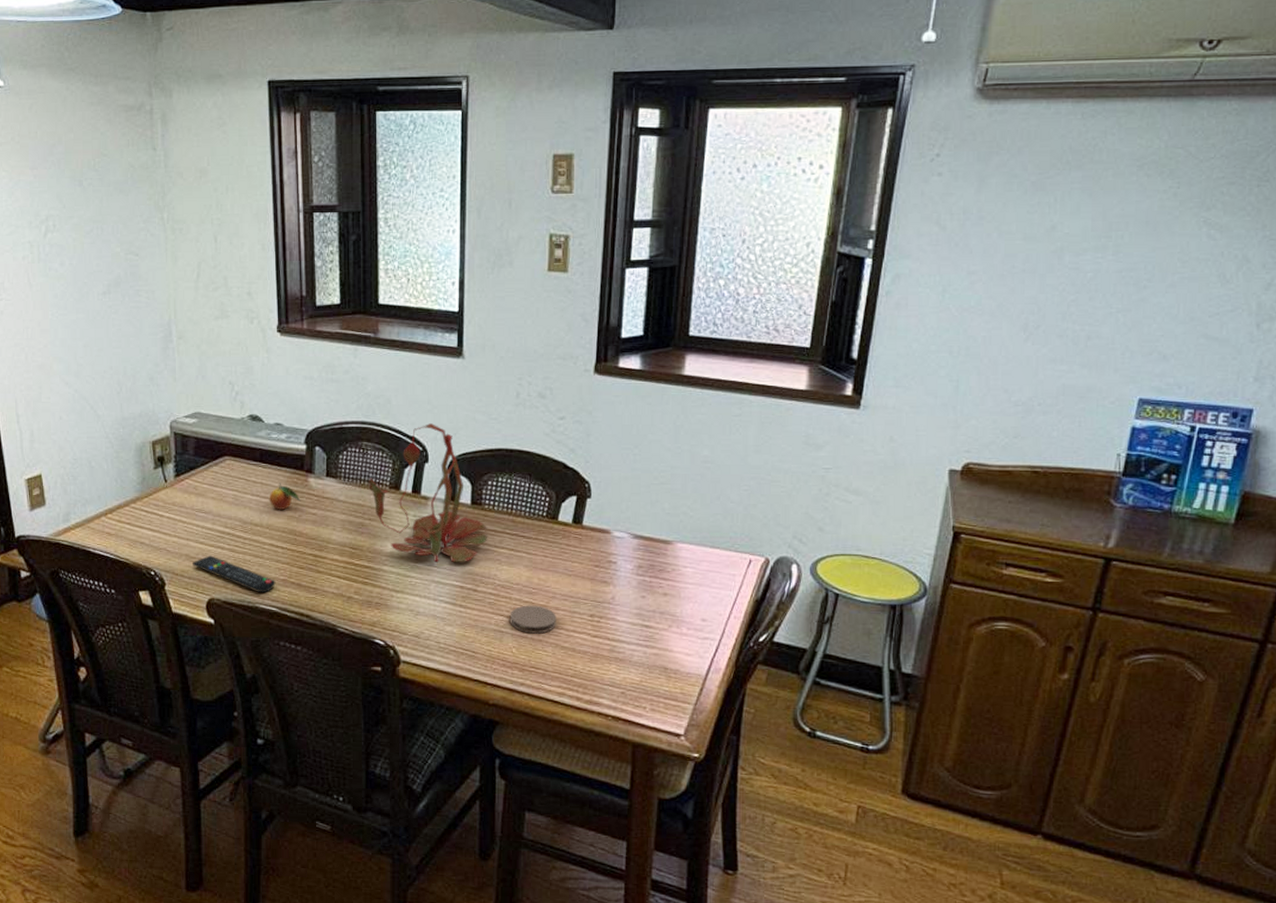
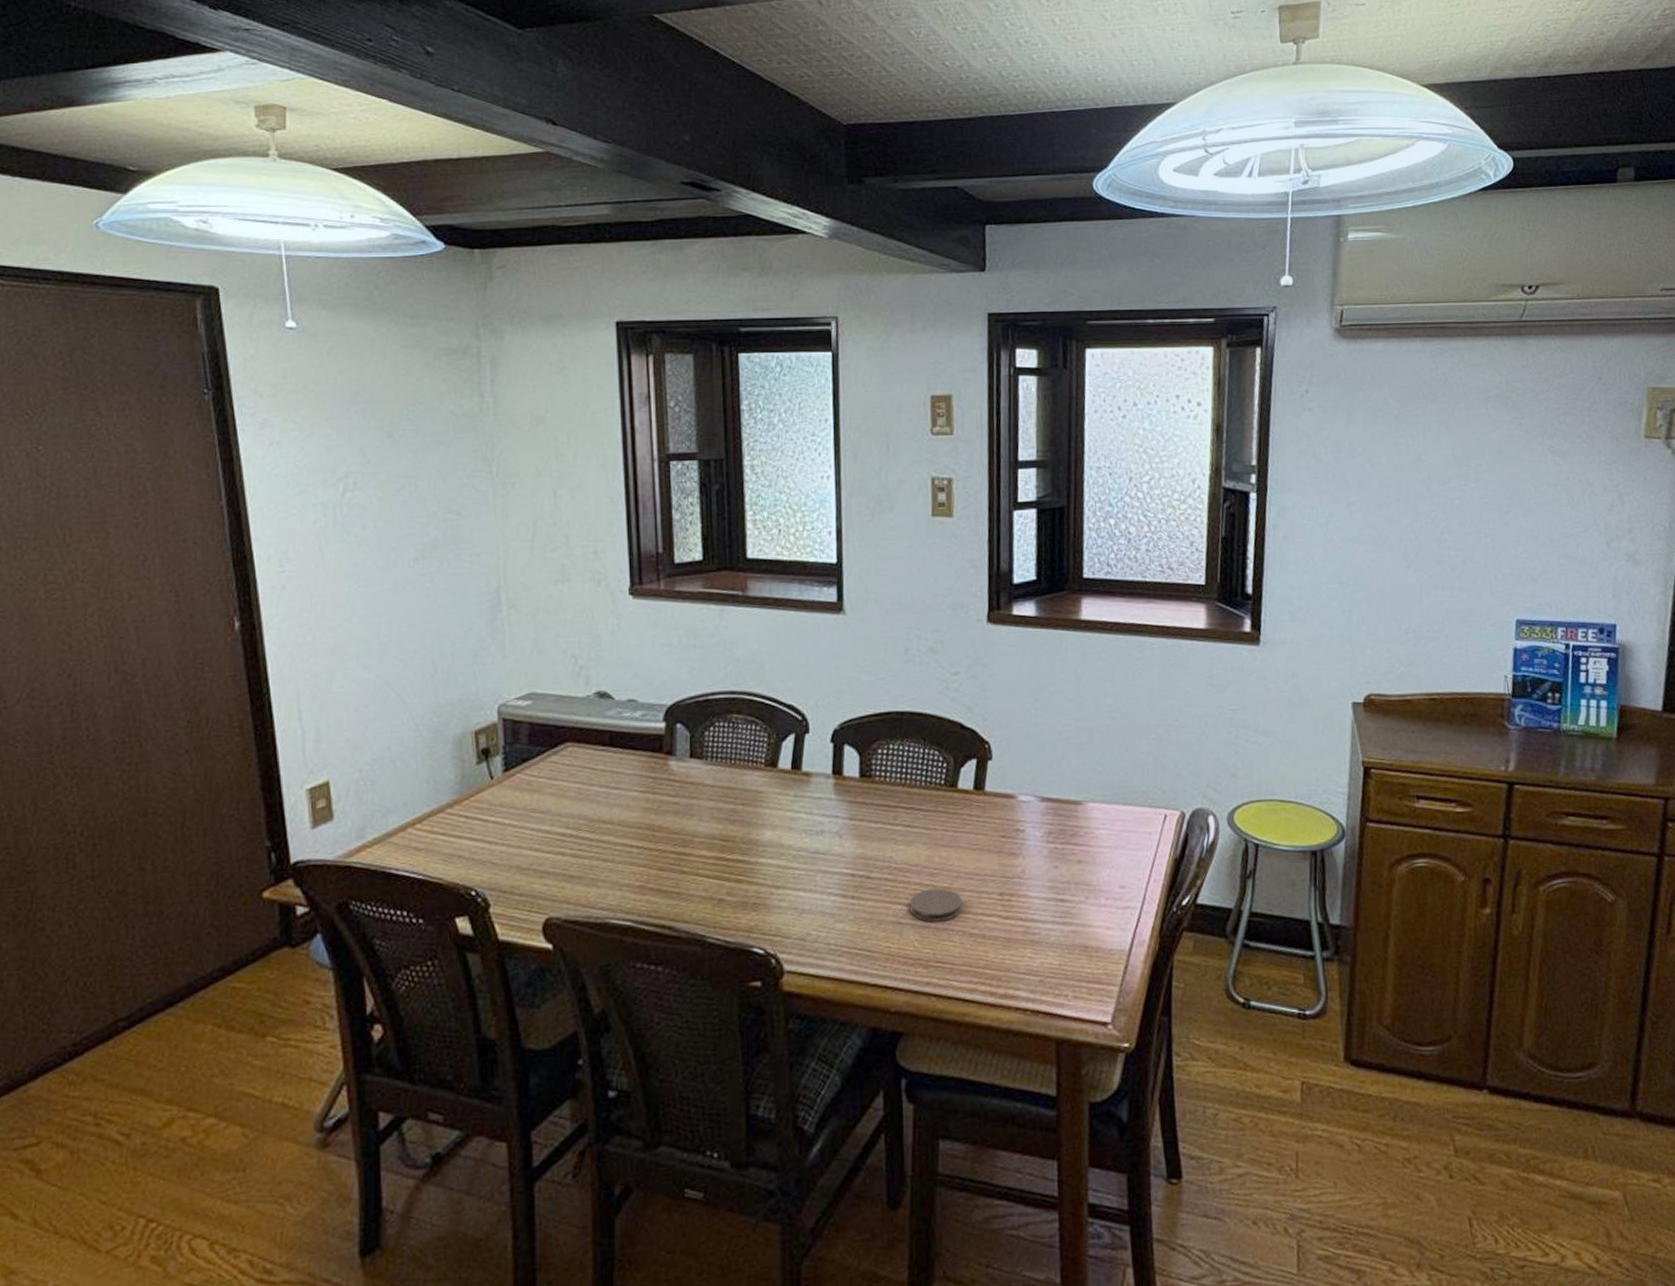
remote control: present [193,555,276,593] -> none [525,864,630,905]
fruit: present [269,483,301,511] -> none [620,769,660,803]
plant: present [368,423,487,563] -> none [740,688,880,849]

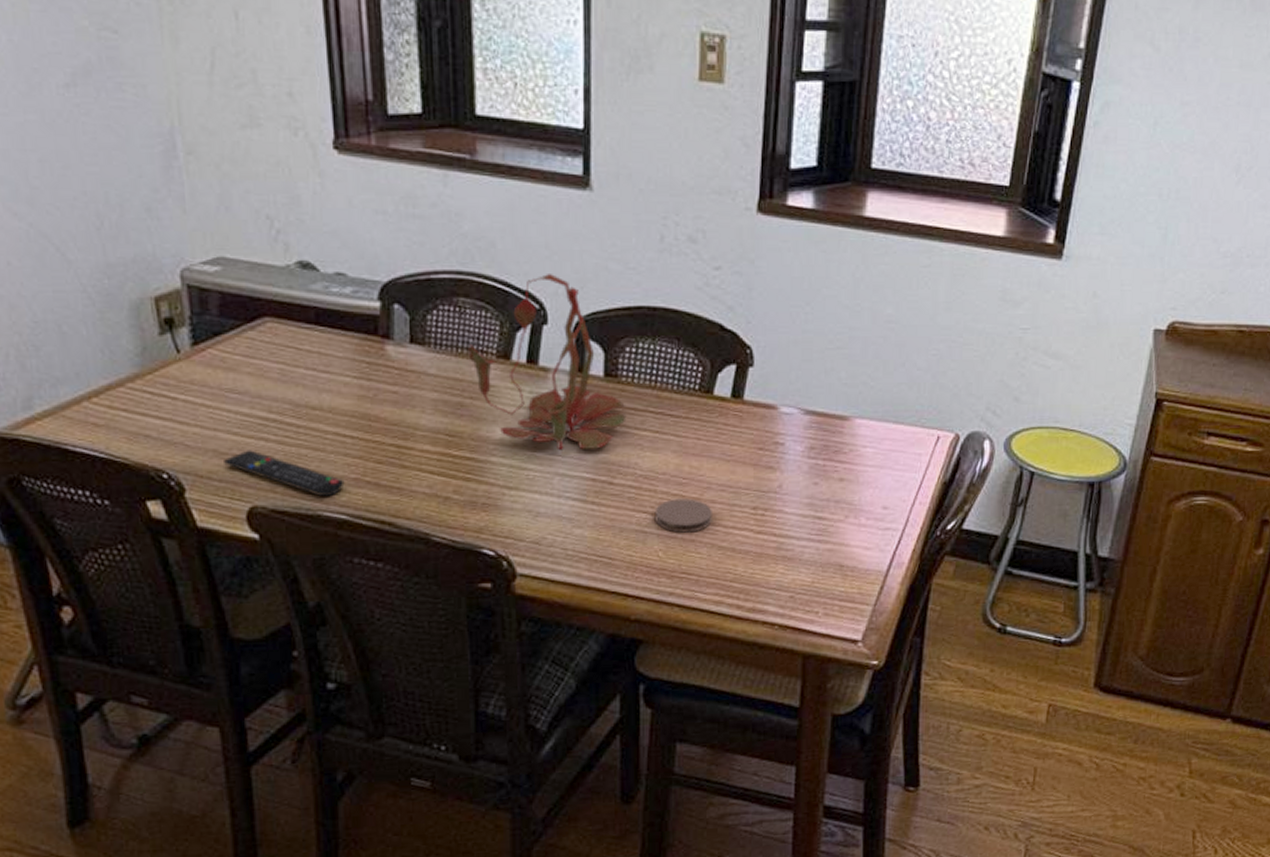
remote control: none [525,864,630,905] -> present [224,450,345,497]
plant: none [740,688,880,849] -> present [468,274,625,451]

